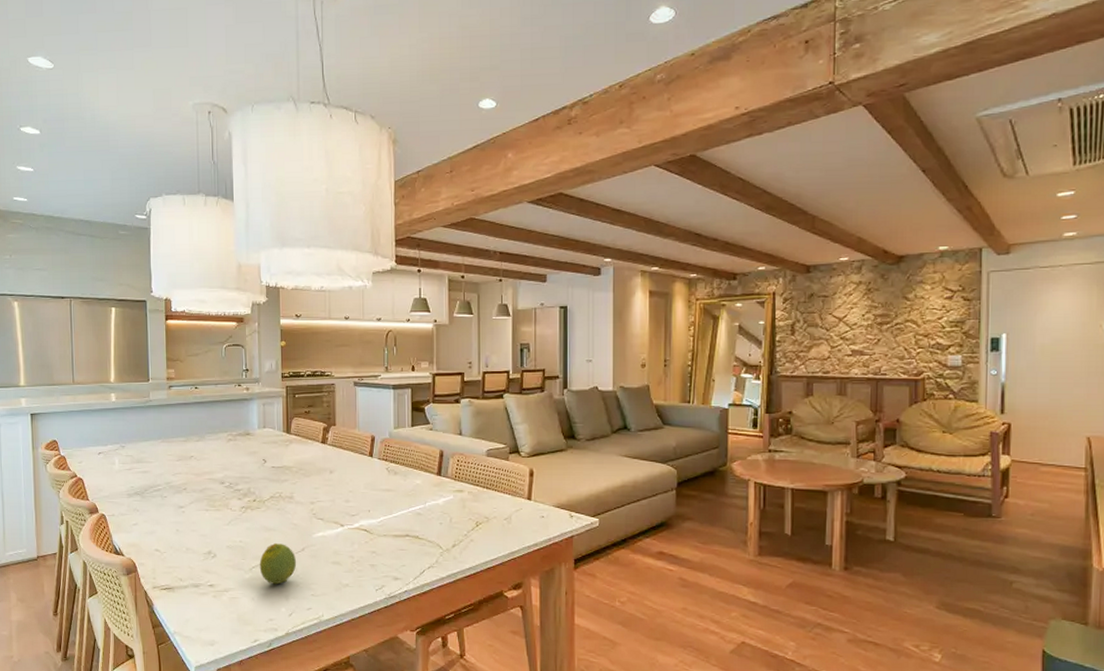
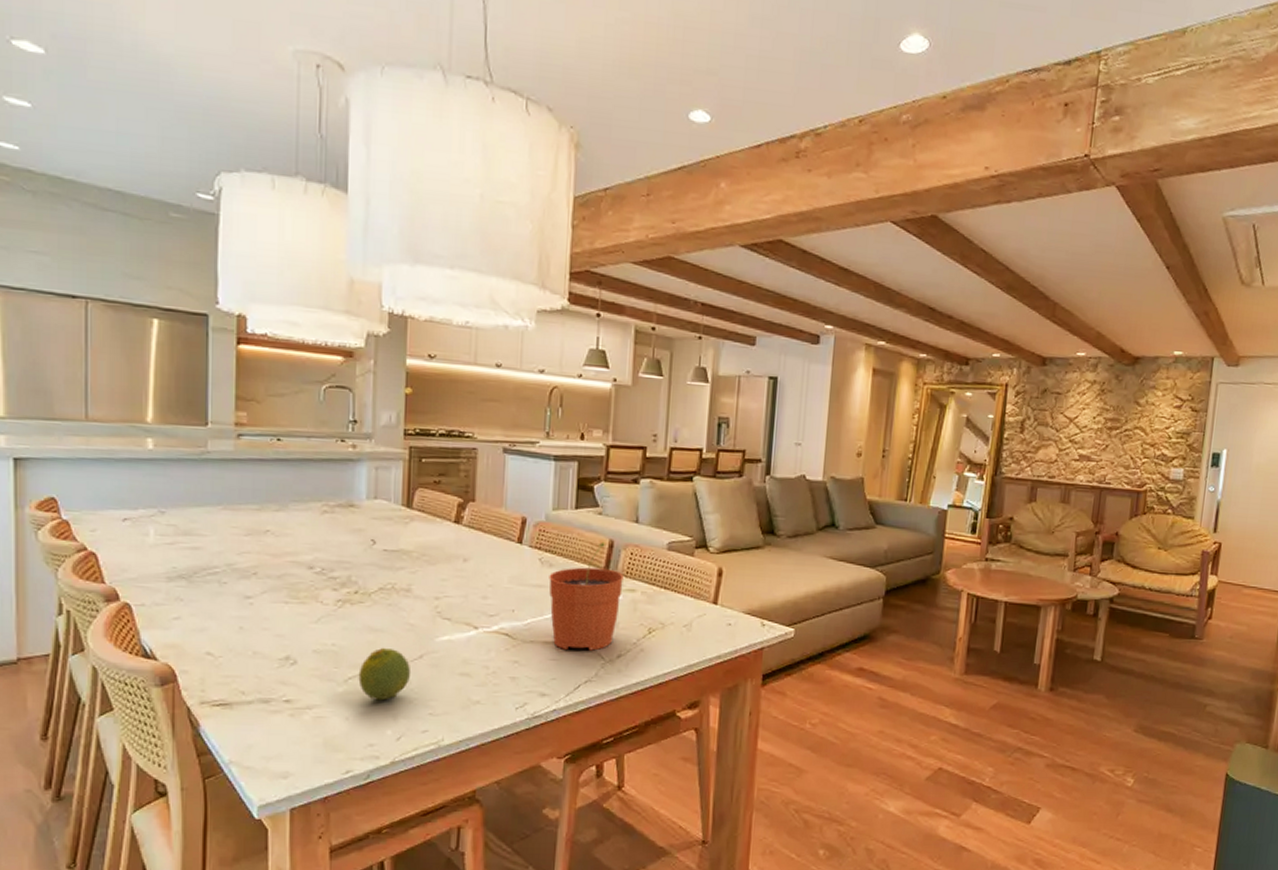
plant pot: none [395,452,454,542] -> present [549,541,625,651]

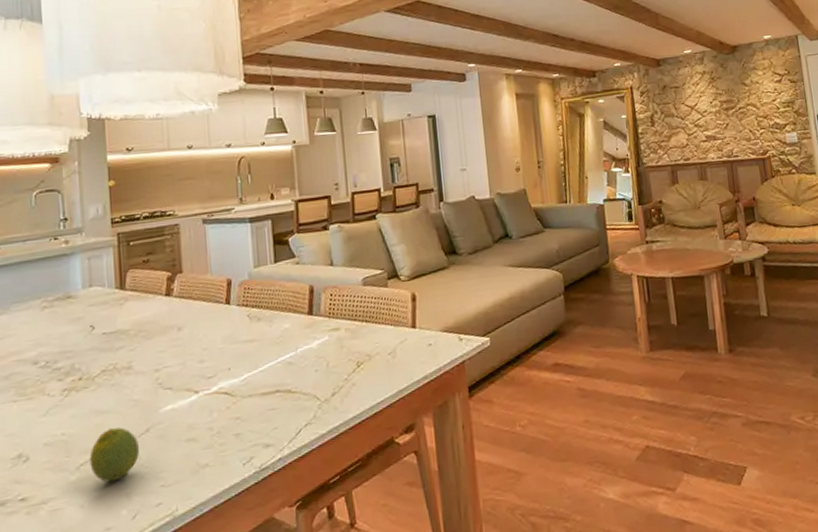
plant pot: present [549,541,625,651] -> none [258,288,328,398]

